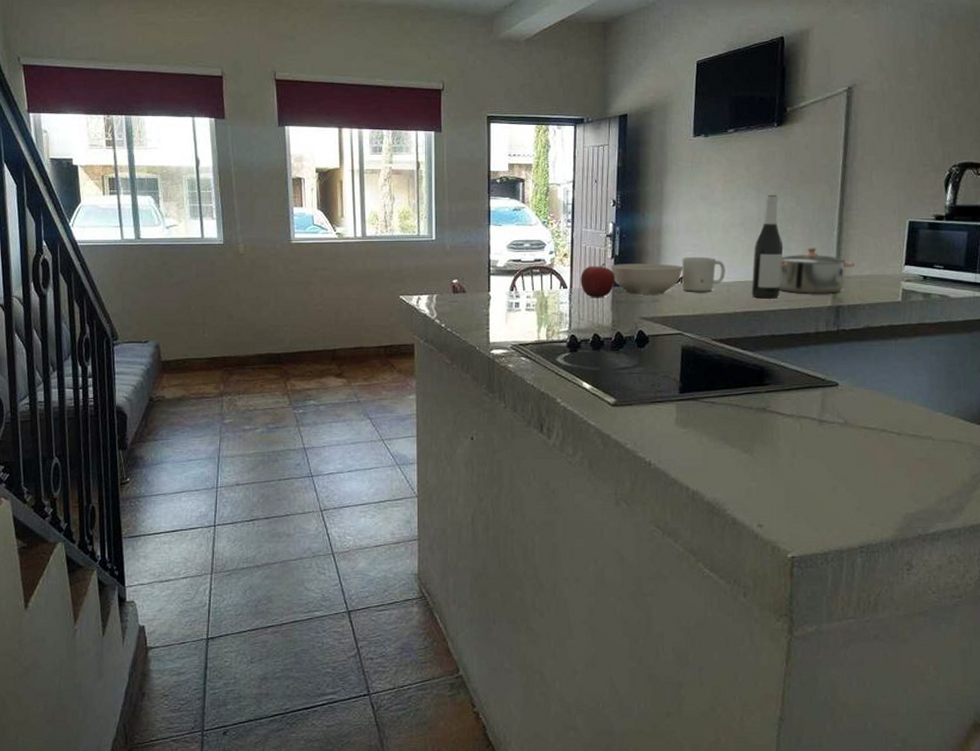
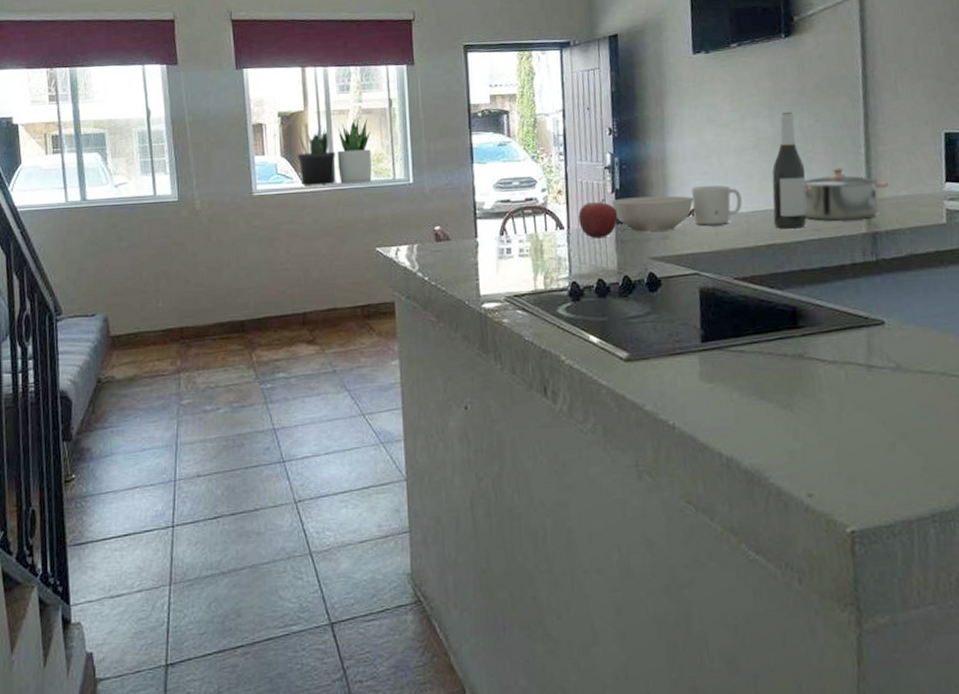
planter: none [331,183,366,238] -> present [295,126,335,187]
planter: none [369,178,400,237] -> present [337,118,372,184]

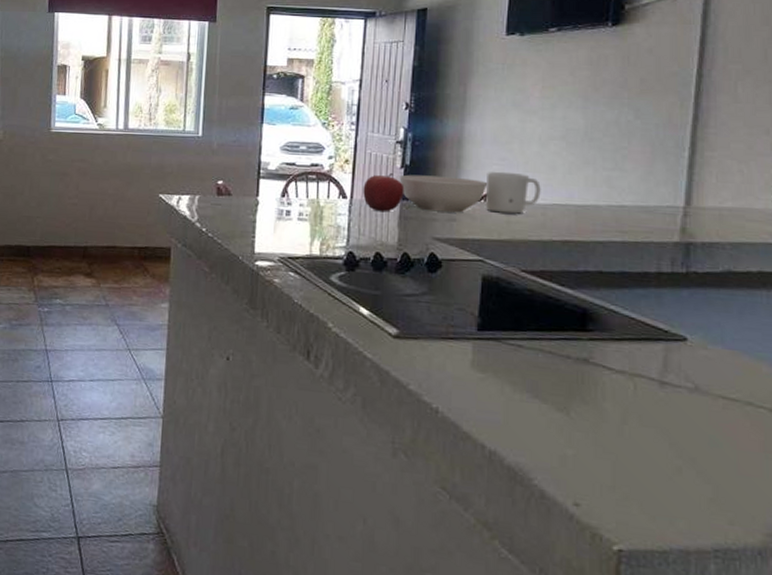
planter: present [295,126,335,187] -> none [95,72,131,130]
planter: present [337,118,372,184] -> none [132,69,167,132]
wine bottle: present [772,111,807,229] -> none [573,104,617,228]
cooking pot: present [803,168,888,221] -> none [609,169,712,227]

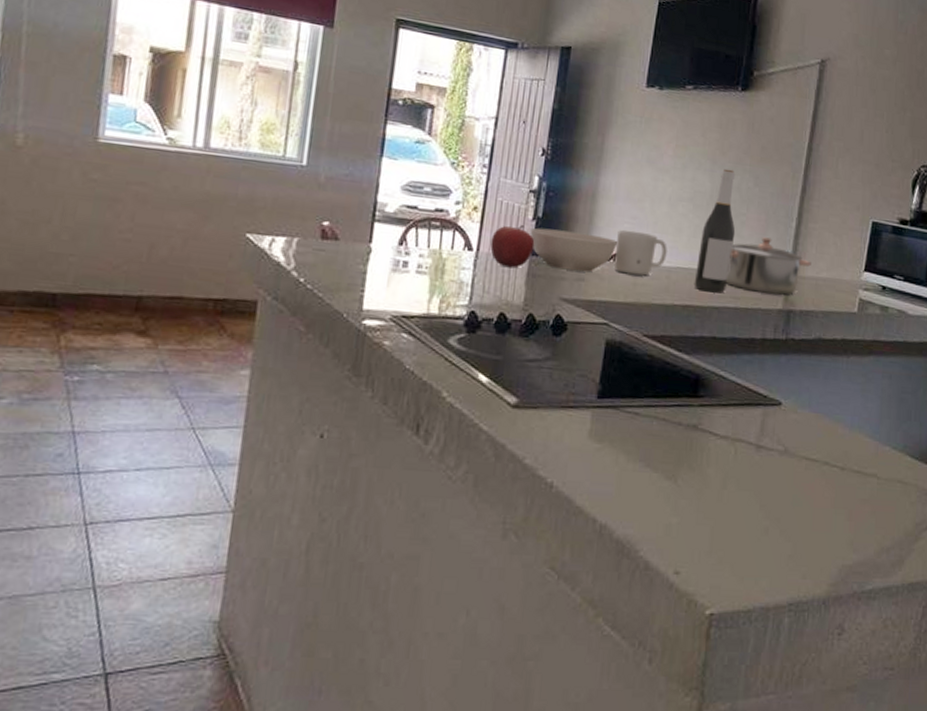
wine bottle: none [573,104,617,228] -> present [694,168,736,294]
cooking pot: none [609,169,712,227] -> present [725,237,811,295]

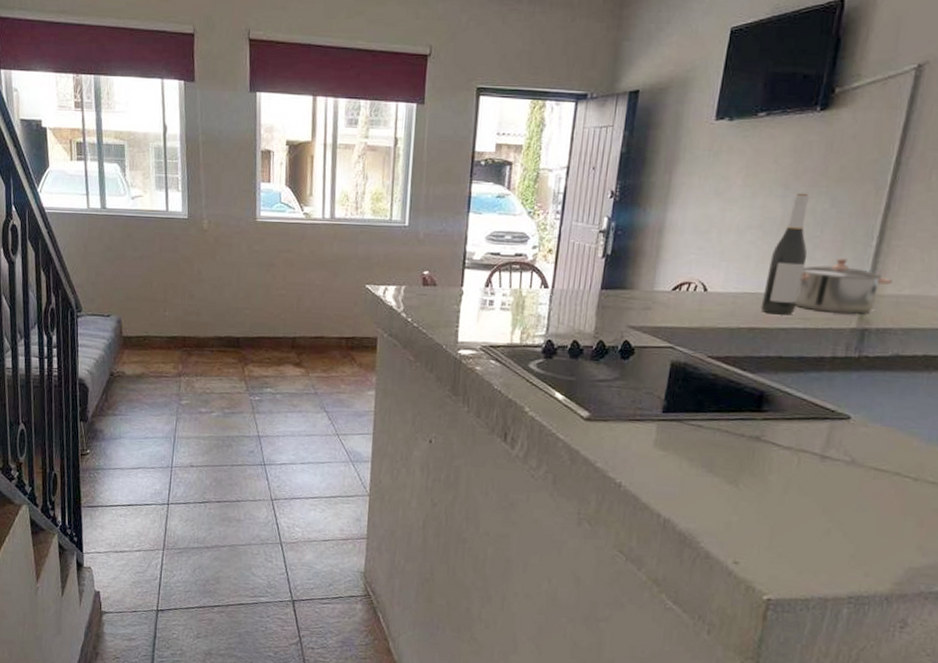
fruit: present [490,224,535,269] -> none [564,262,604,302]
bowl: present [530,227,618,273] -> none [600,264,684,302]
mug: present [613,230,667,276] -> none [679,260,734,303]

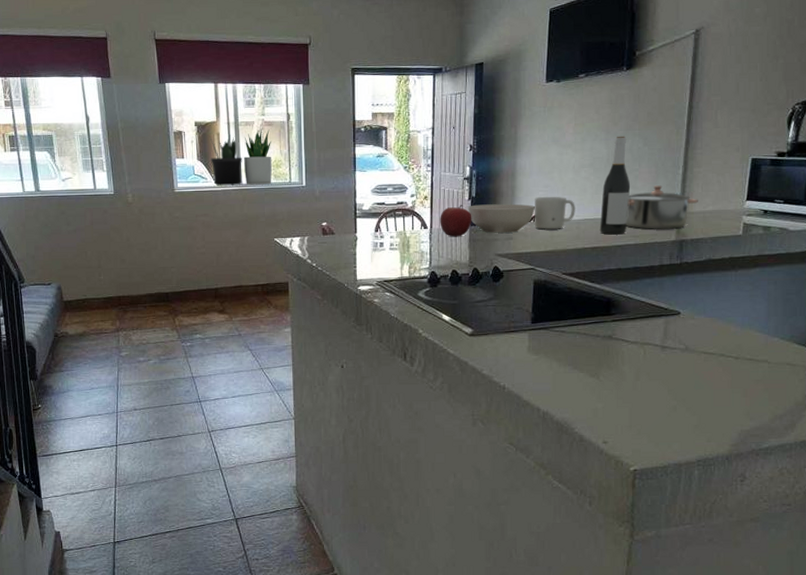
planter: none [300,158,337,219] -> present [209,135,242,186]
planter: none [338,155,374,221] -> present [244,129,272,185]
fruit: none [564,262,604,302] -> present [440,204,472,237]
bowl: none [600,264,684,302] -> present [468,204,536,233]
mug: none [679,260,734,303] -> present [534,196,575,230]

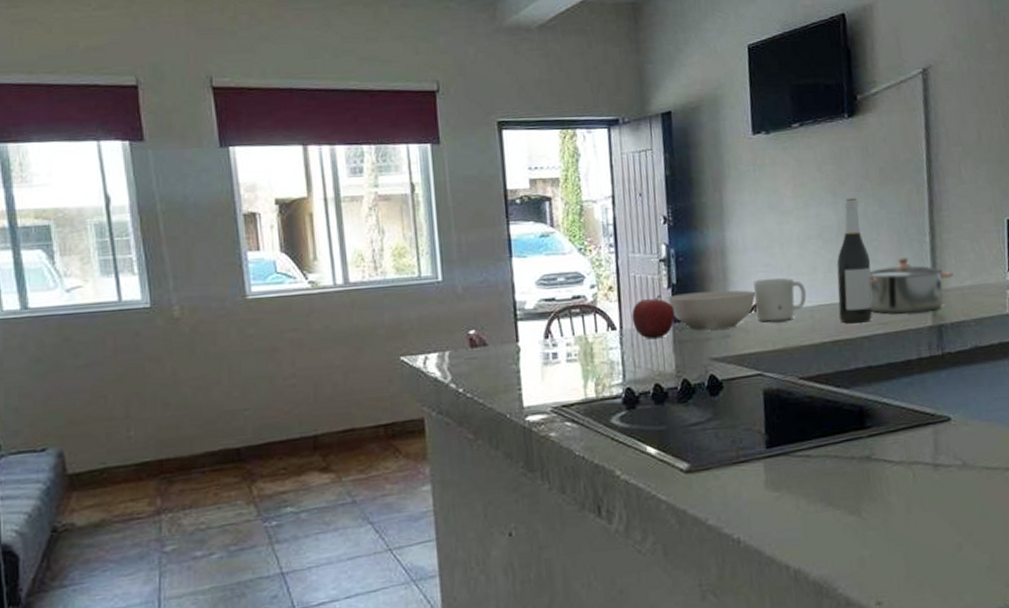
planter: present [209,135,242,186] -> none [297,215,348,287]
planter: present [244,129,272,185] -> none [349,206,393,284]

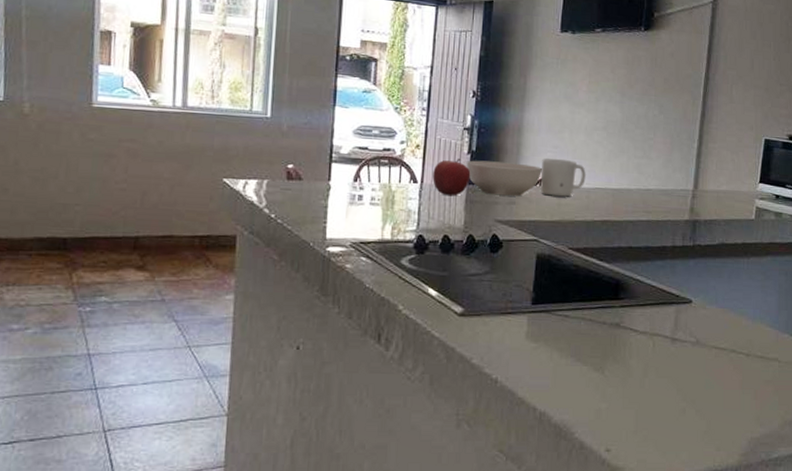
wine bottle: present [836,197,872,324] -> none [610,100,645,209]
cooking pot: present [869,257,953,314] -> none [638,158,712,207]

